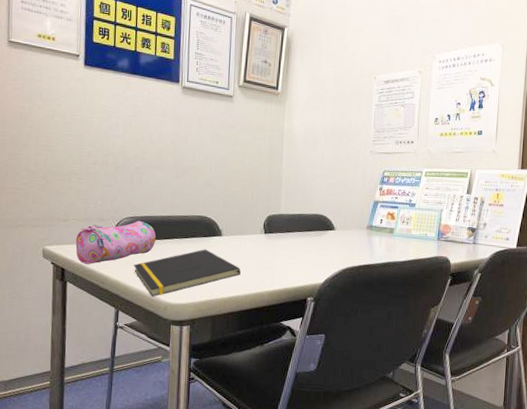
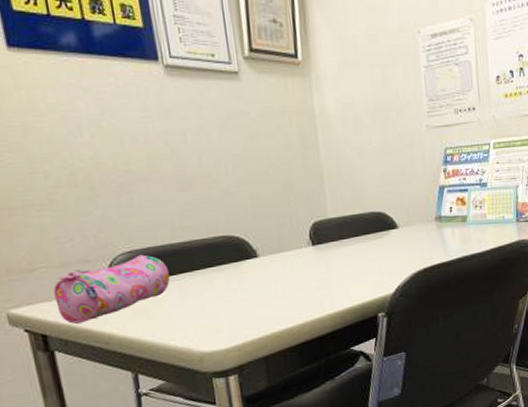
notepad: present [133,249,242,297] -> none [145,277,292,349]

